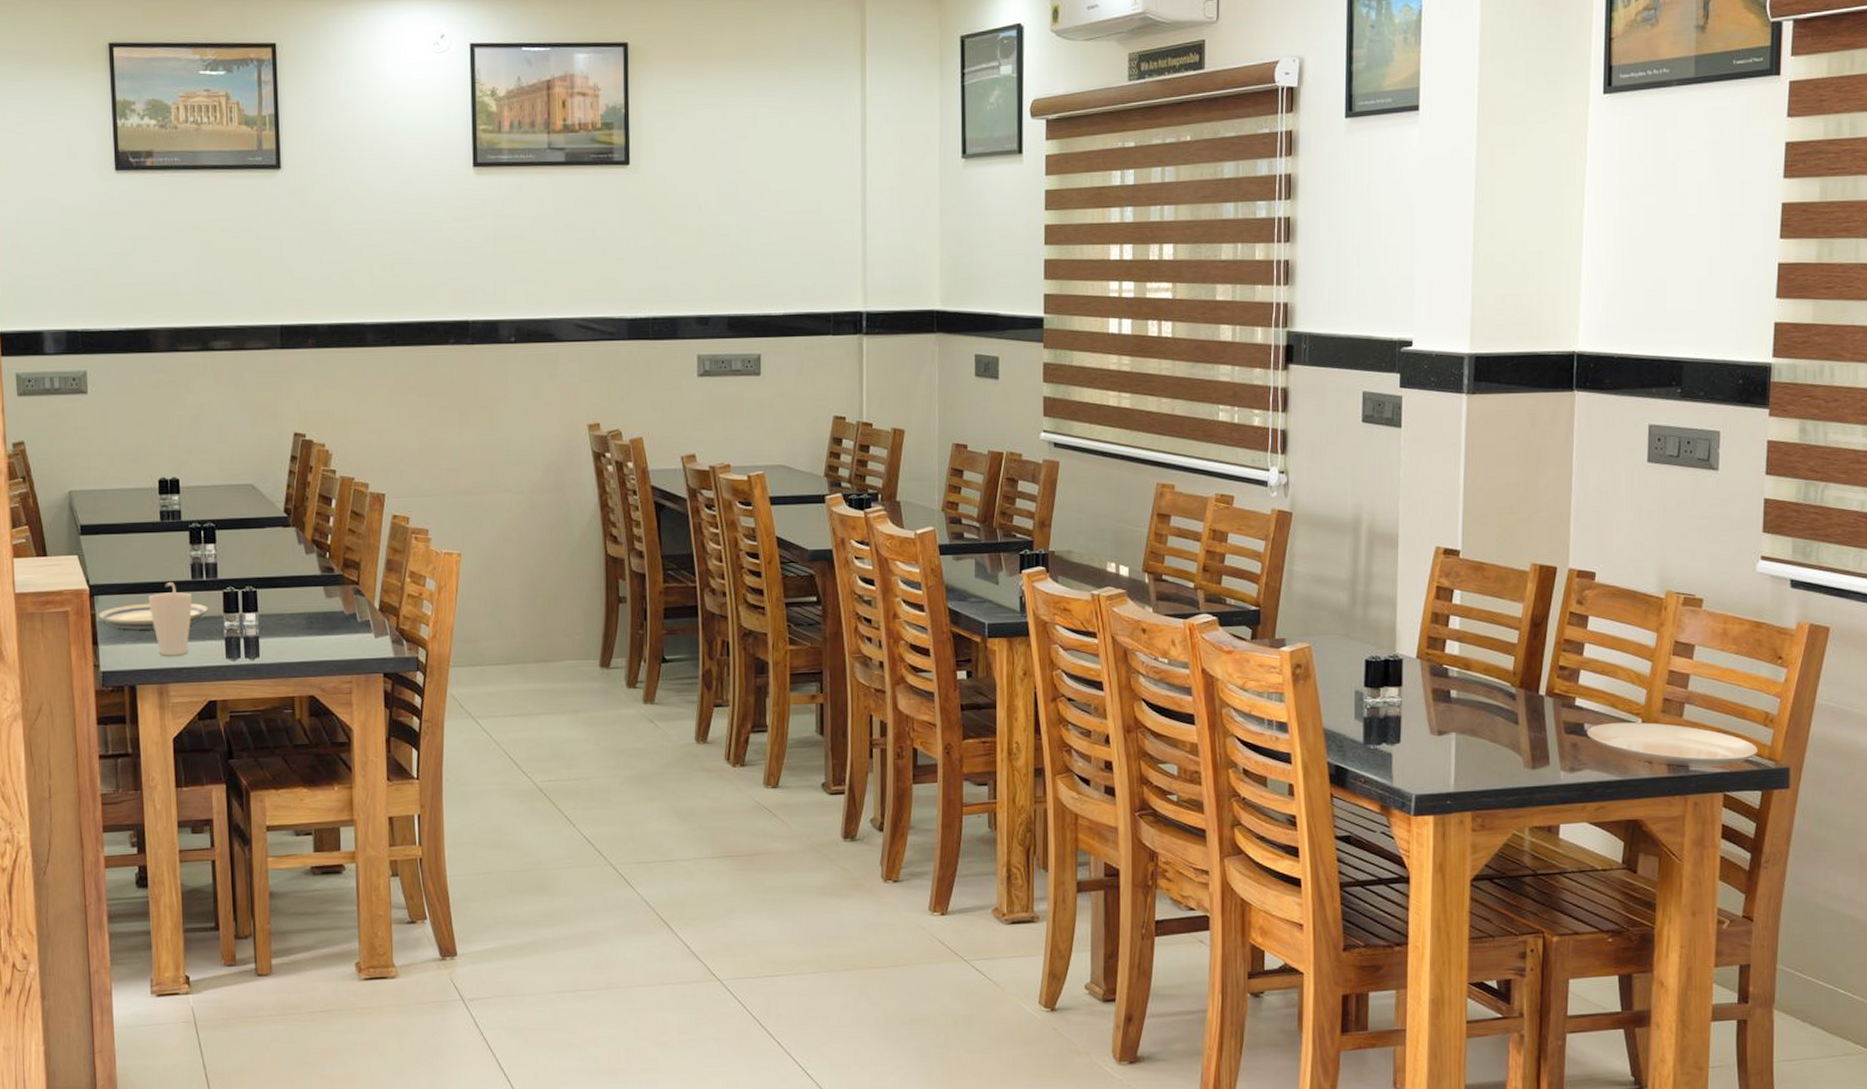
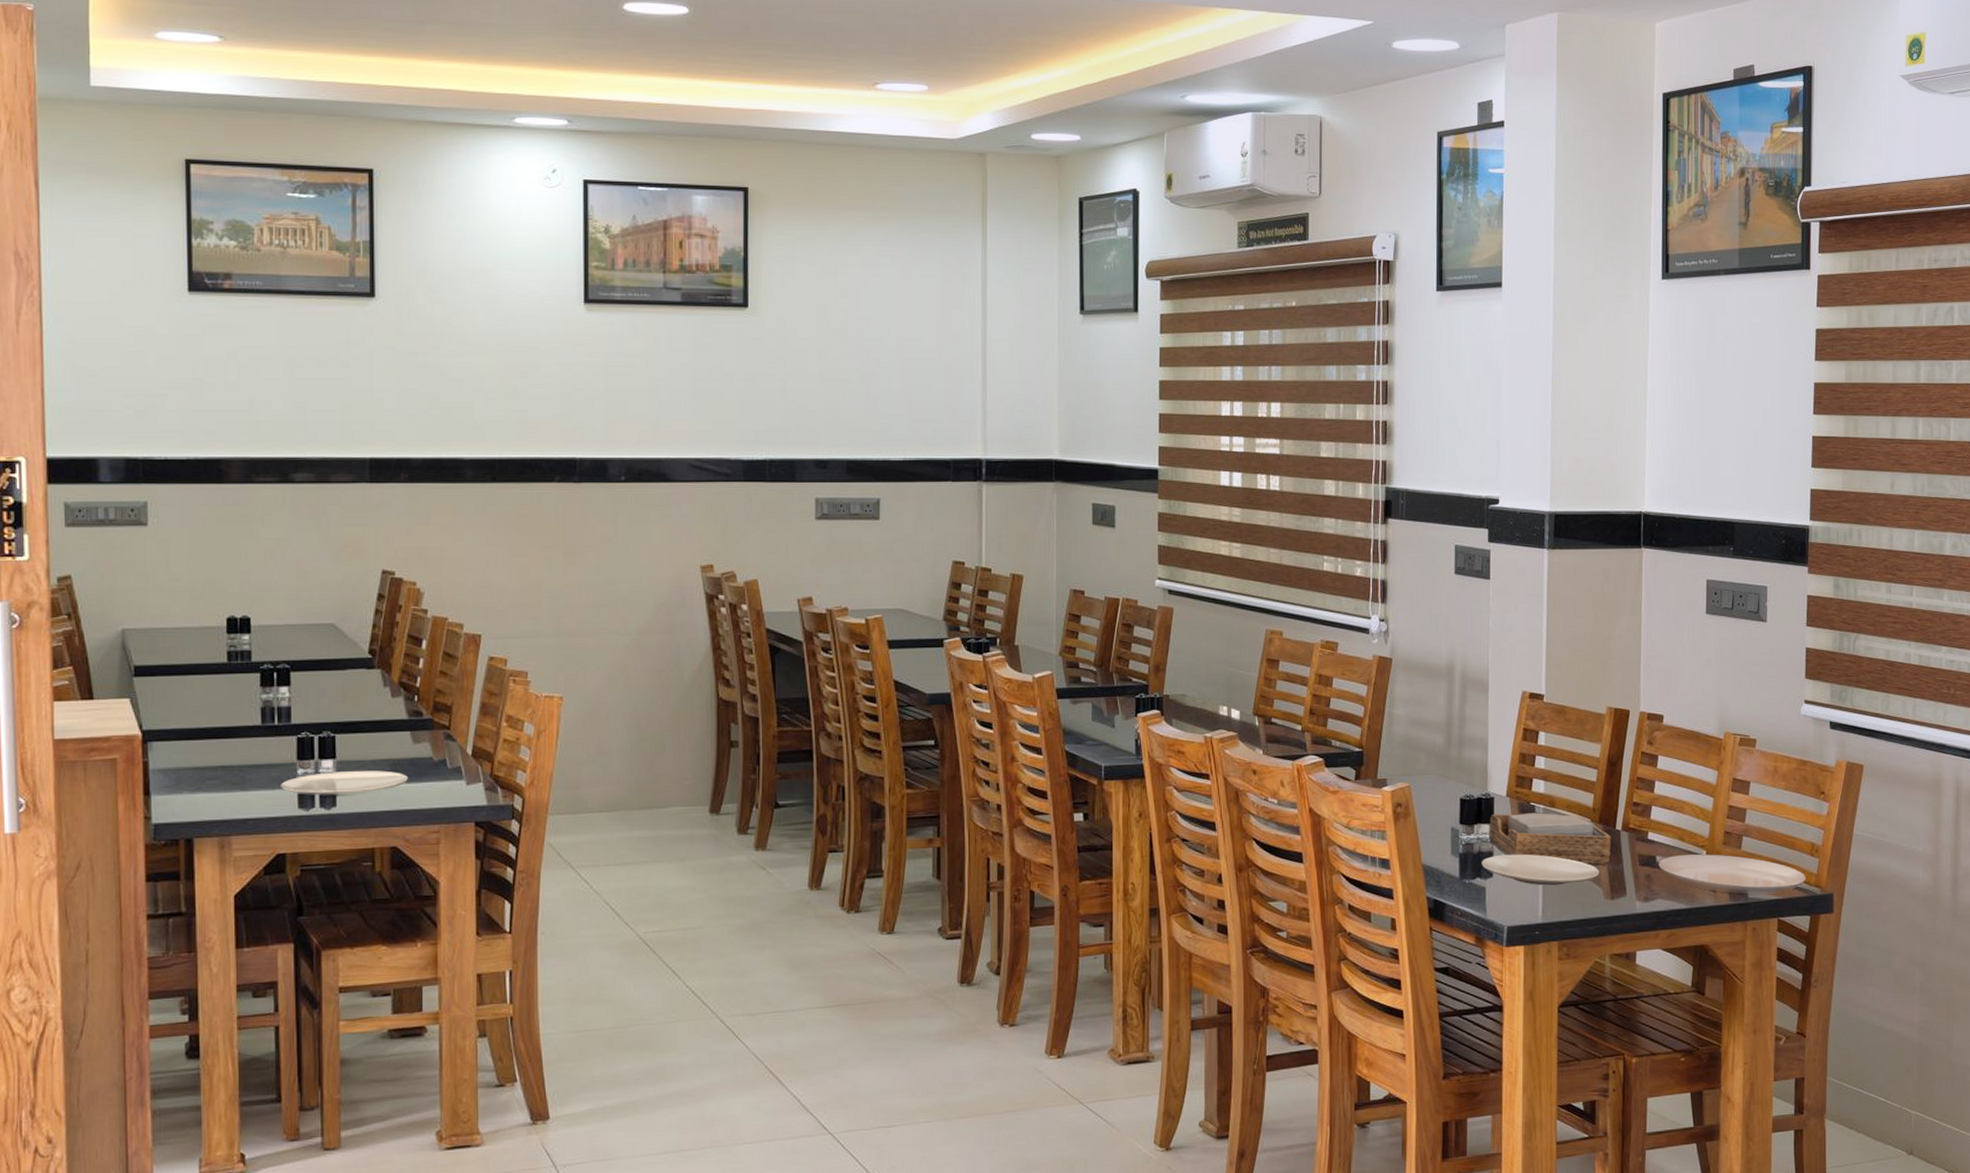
plate: present [98,603,208,630] -> none [151,749,279,779]
cup: present [148,582,193,658] -> none [210,727,262,808]
plate: none [210,623,322,647] -> present [281,770,408,796]
plate: none [1388,719,1519,753] -> present [1481,854,1599,886]
napkin holder: none [1397,676,1534,733] -> present [1489,813,1611,866]

